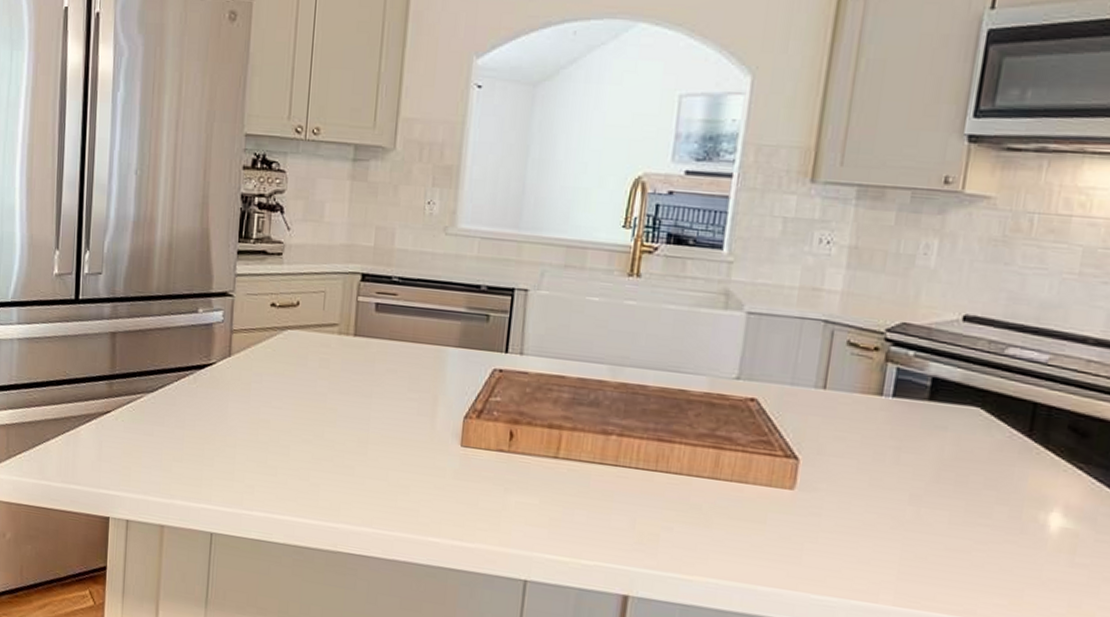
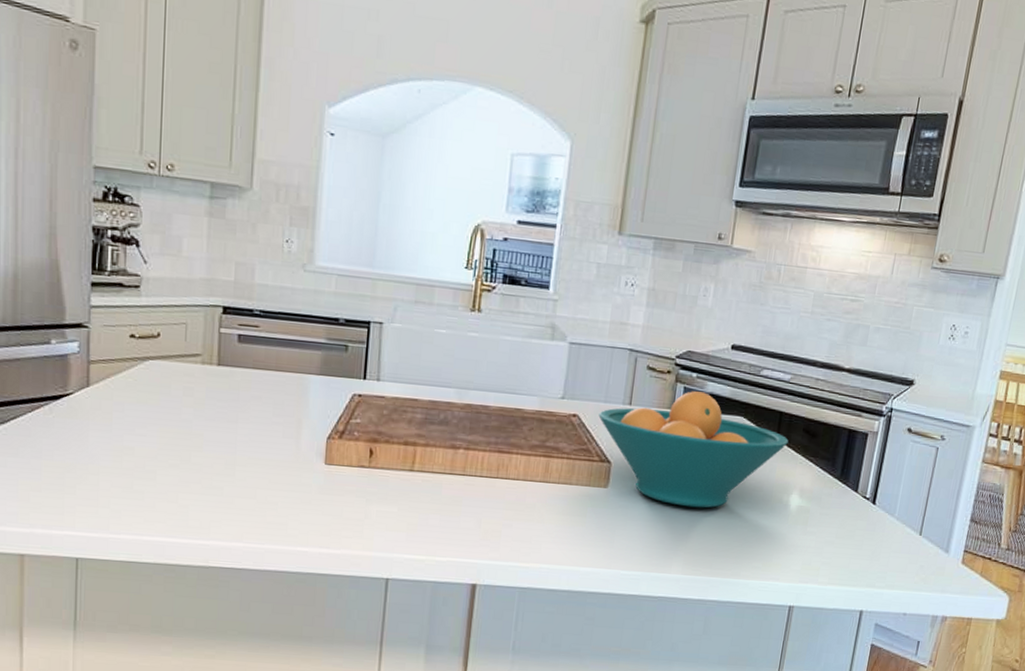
fruit bowl: none [783,373,1047,523] -> present [598,391,789,508]

